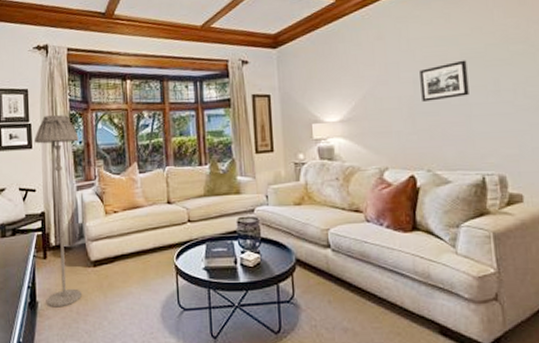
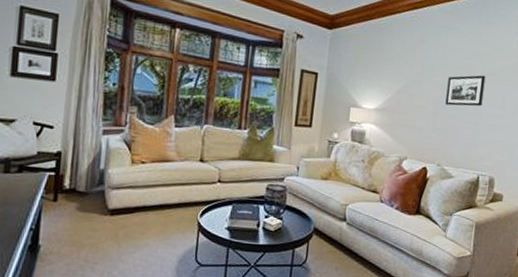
floor lamp: present [33,114,82,308] -> none [50,47,113,253]

